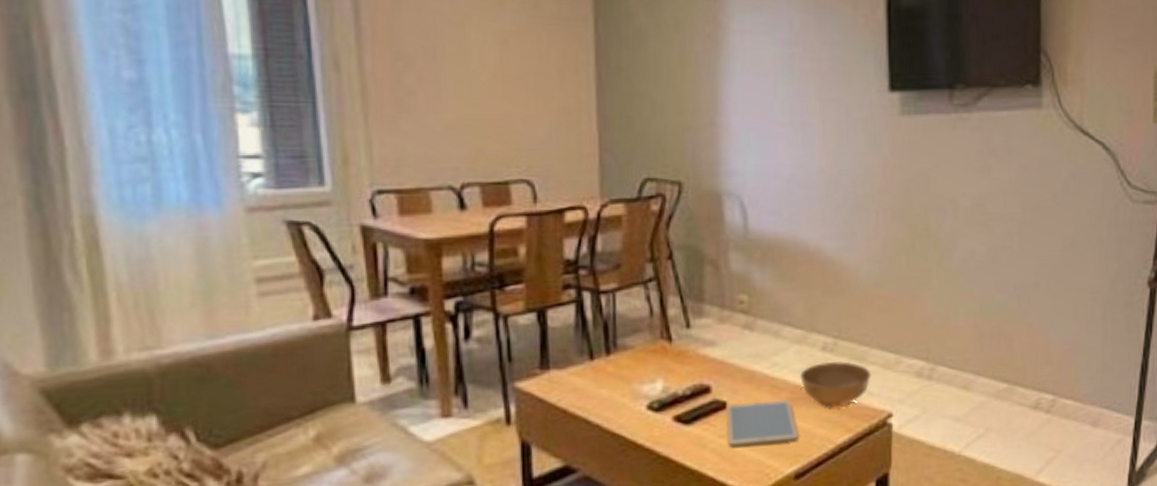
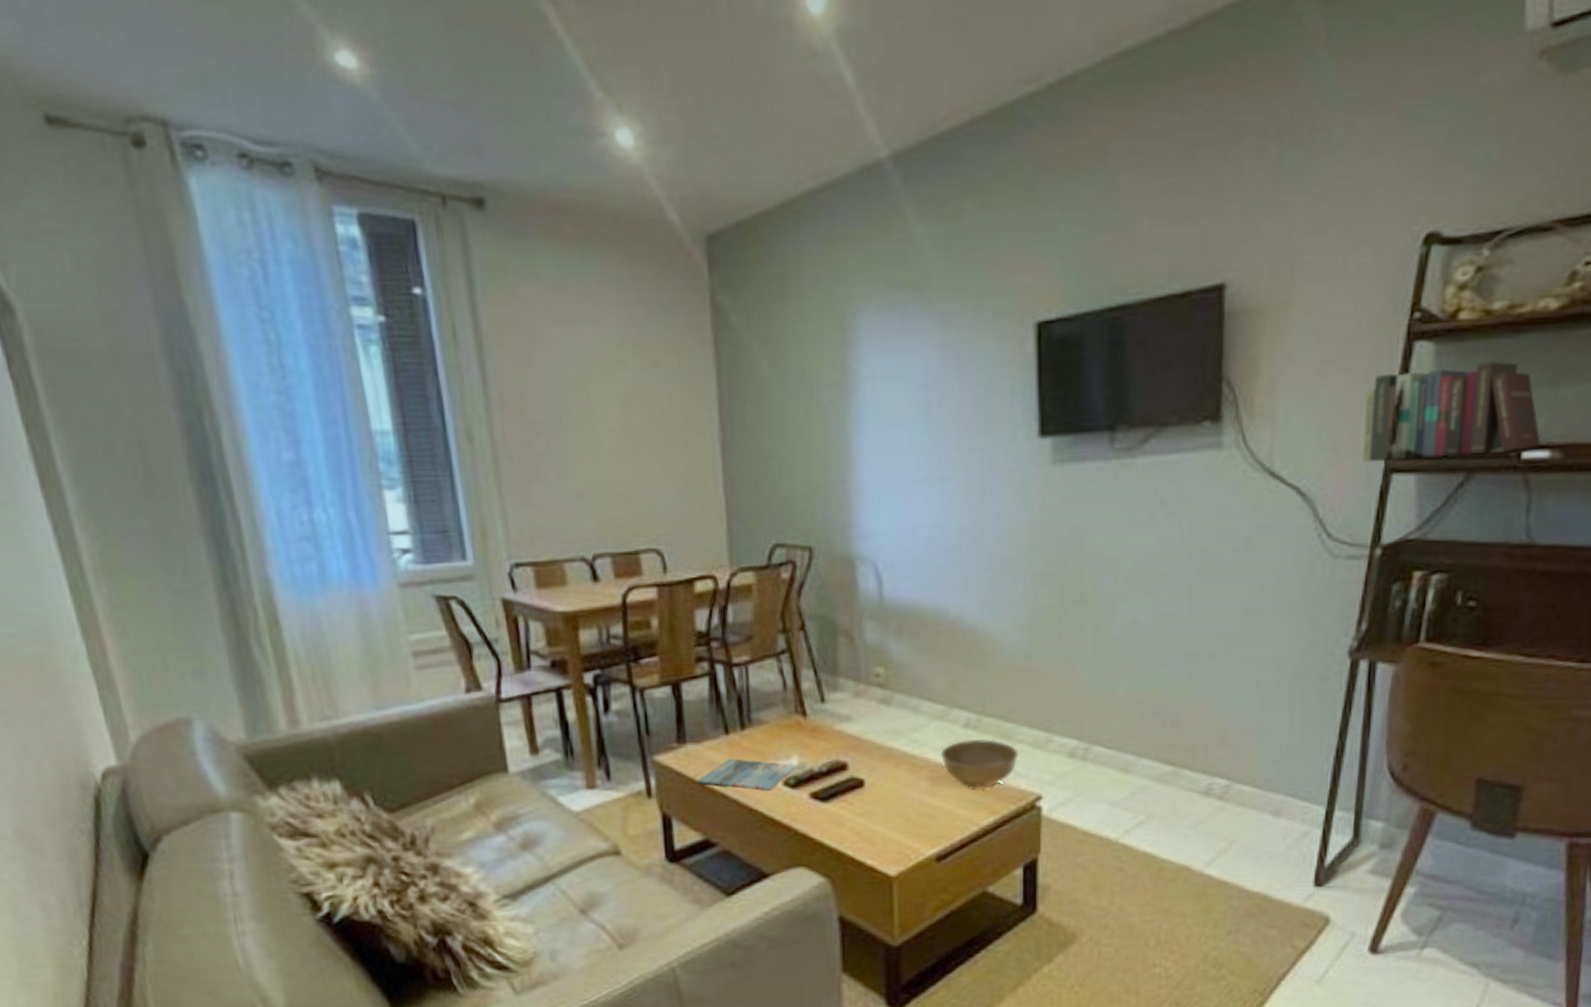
magazine: none [559,383,662,415] -> present [697,758,798,791]
tablet: present [725,401,798,448] -> none [863,780,940,827]

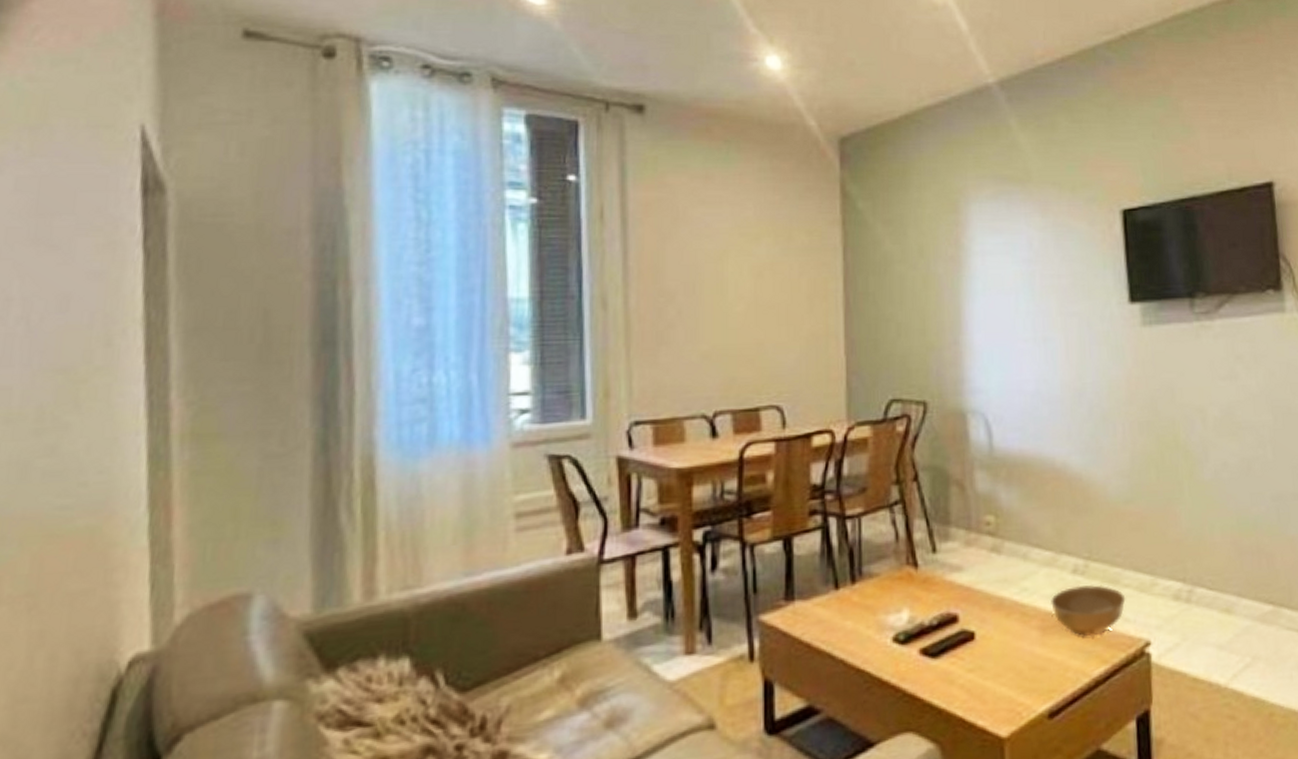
magazine: present [697,758,798,791] -> none [803,614,908,649]

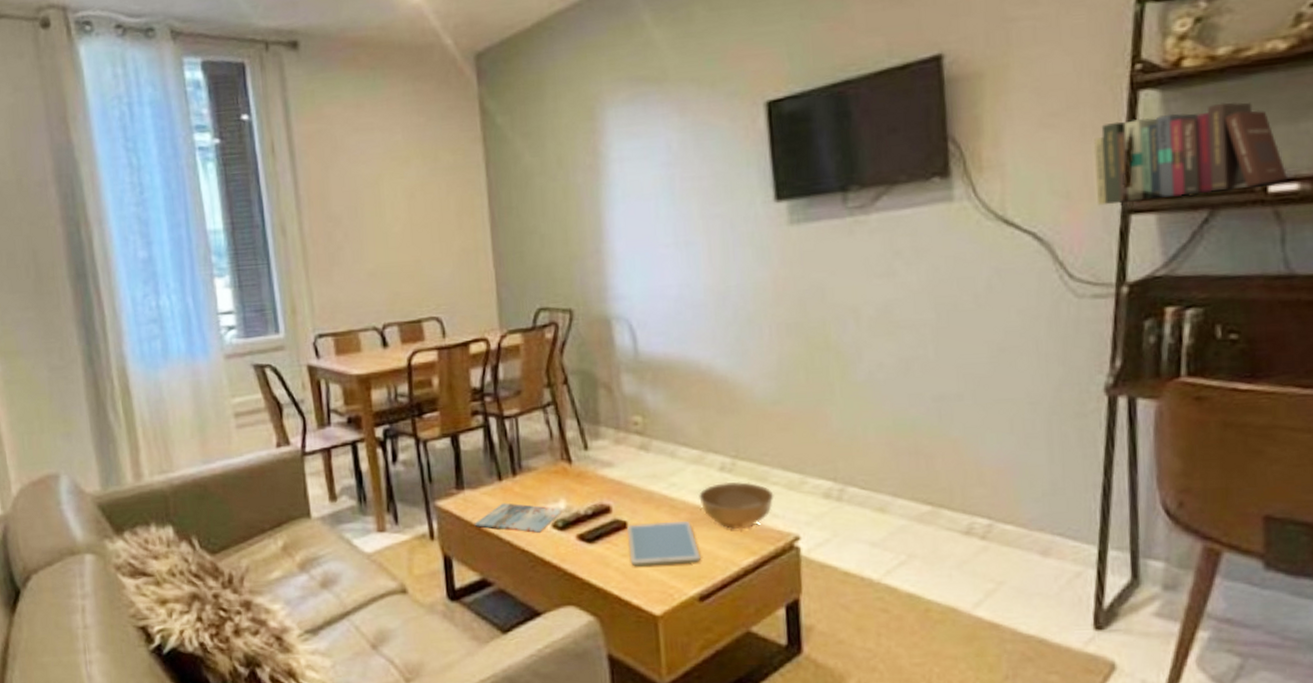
magazine: none [803,614,908,649] -> present [474,503,565,533]
tablet: none [974,629,1051,683] -> present [626,521,701,567]

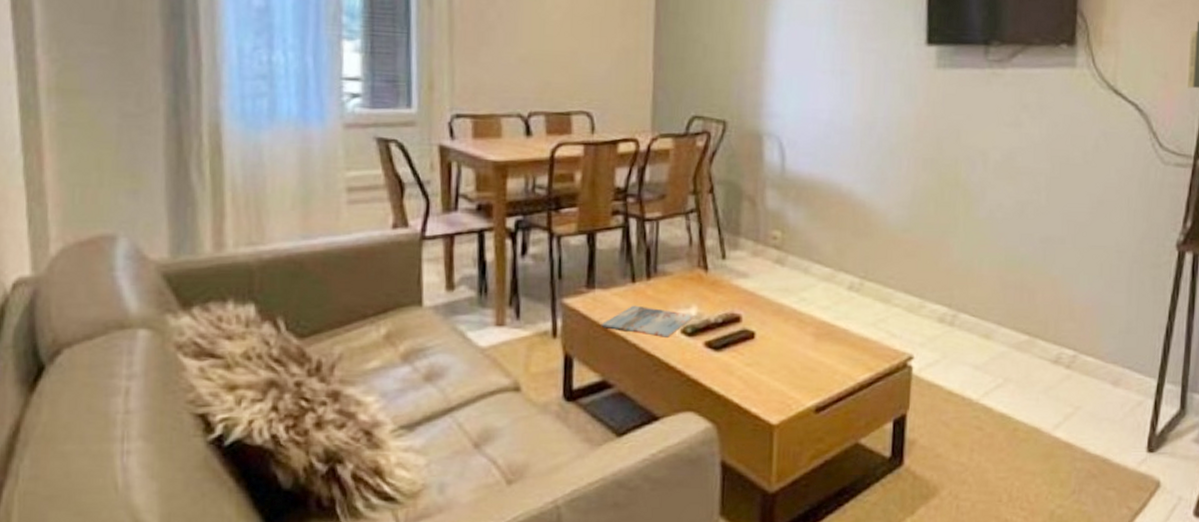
tablet: present [626,521,701,567] -> none [753,334,821,377]
bowl: present [699,481,774,530] -> none [826,300,895,347]

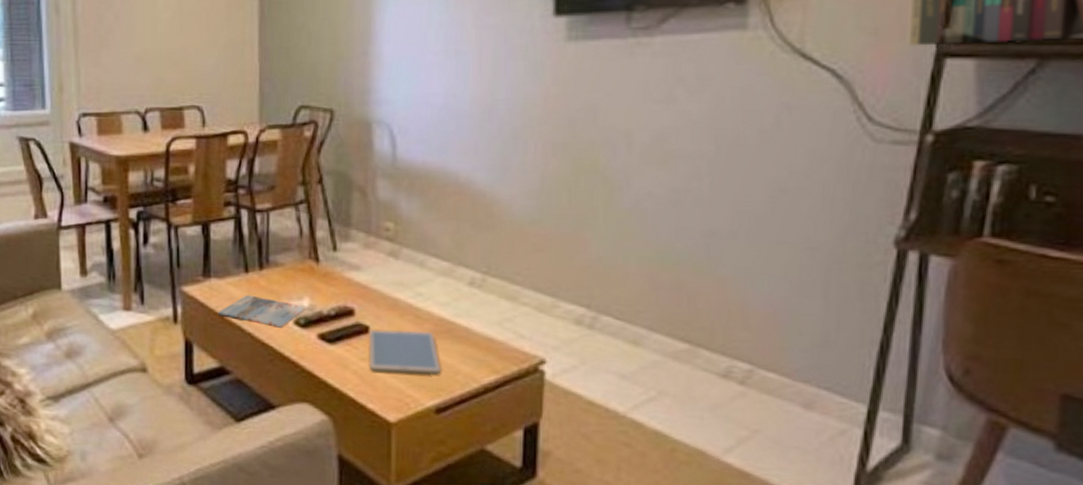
tablet: none [753,334,821,377] -> present [368,329,441,376]

